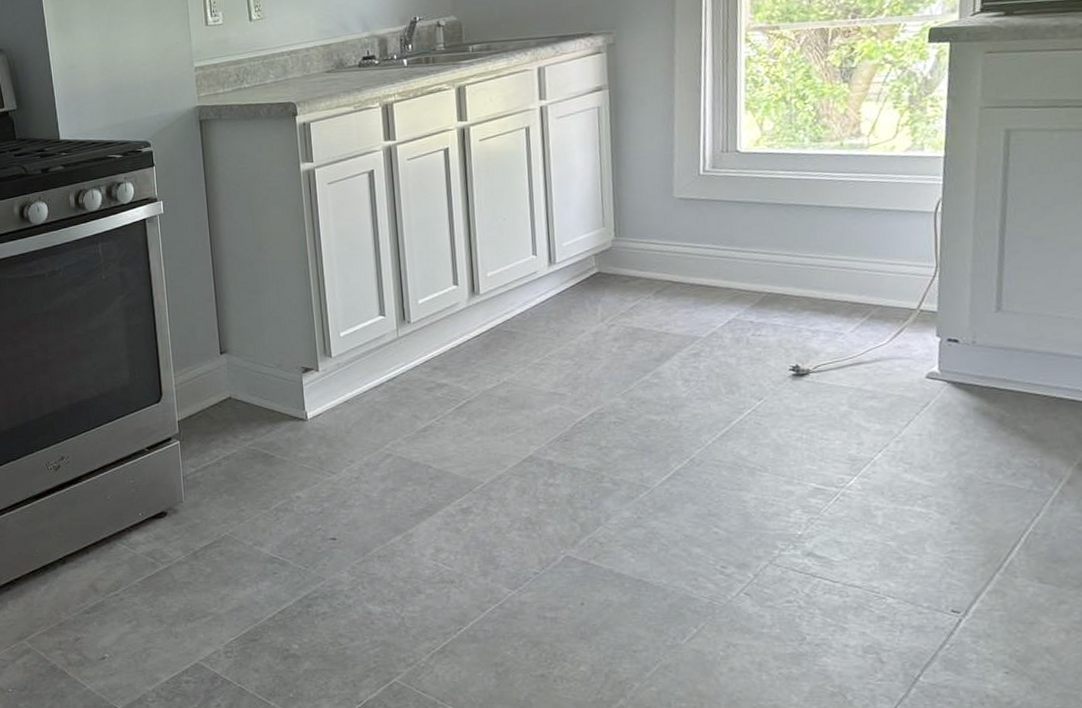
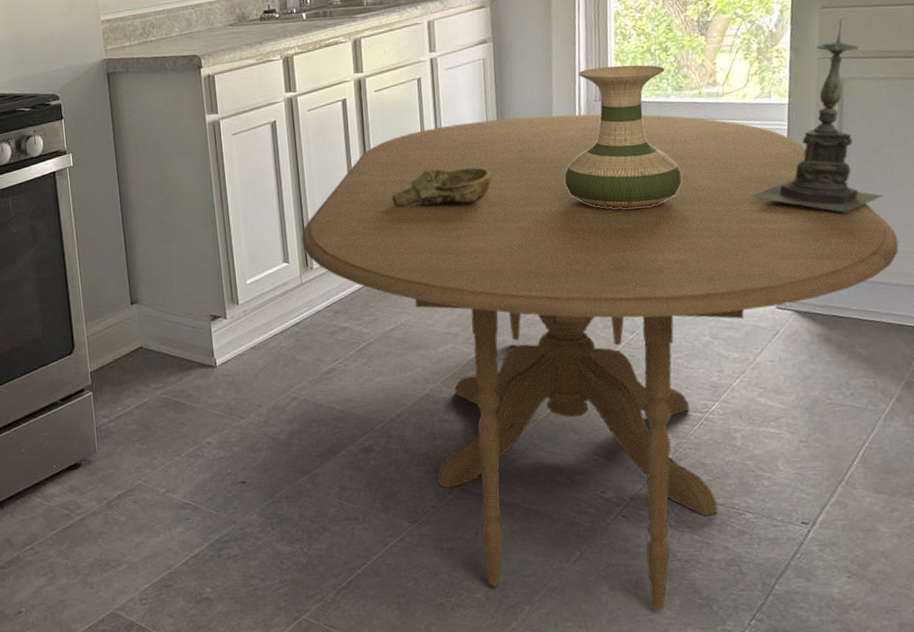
dining table: none [399,166,1073,695] -> present [301,114,899,610]
decorative bowl: none [495,220,607,261] -> present [391,167,493,208]
vase: none [686,114,819,267] -> present [564,65,682,209]
candle holder: none [897,63,1054,276] -> present [750,18,883,213]

